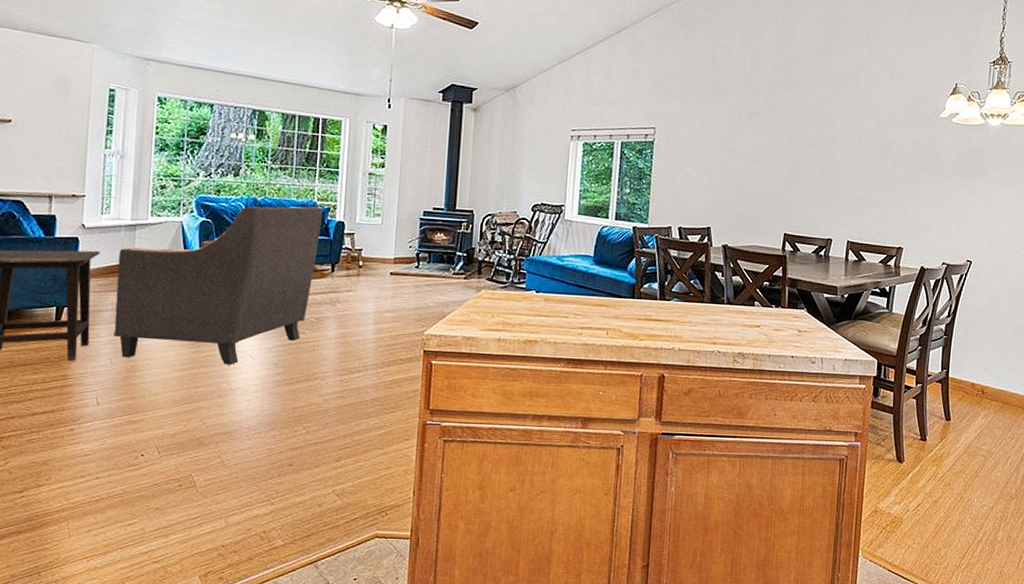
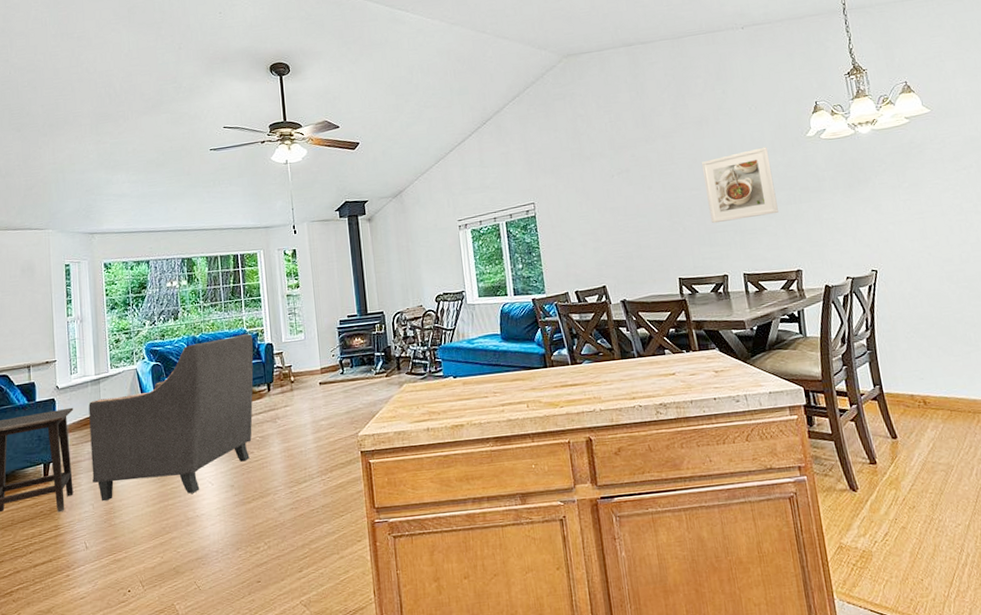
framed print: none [828,118,900,188] -> present [702,147,779,224]

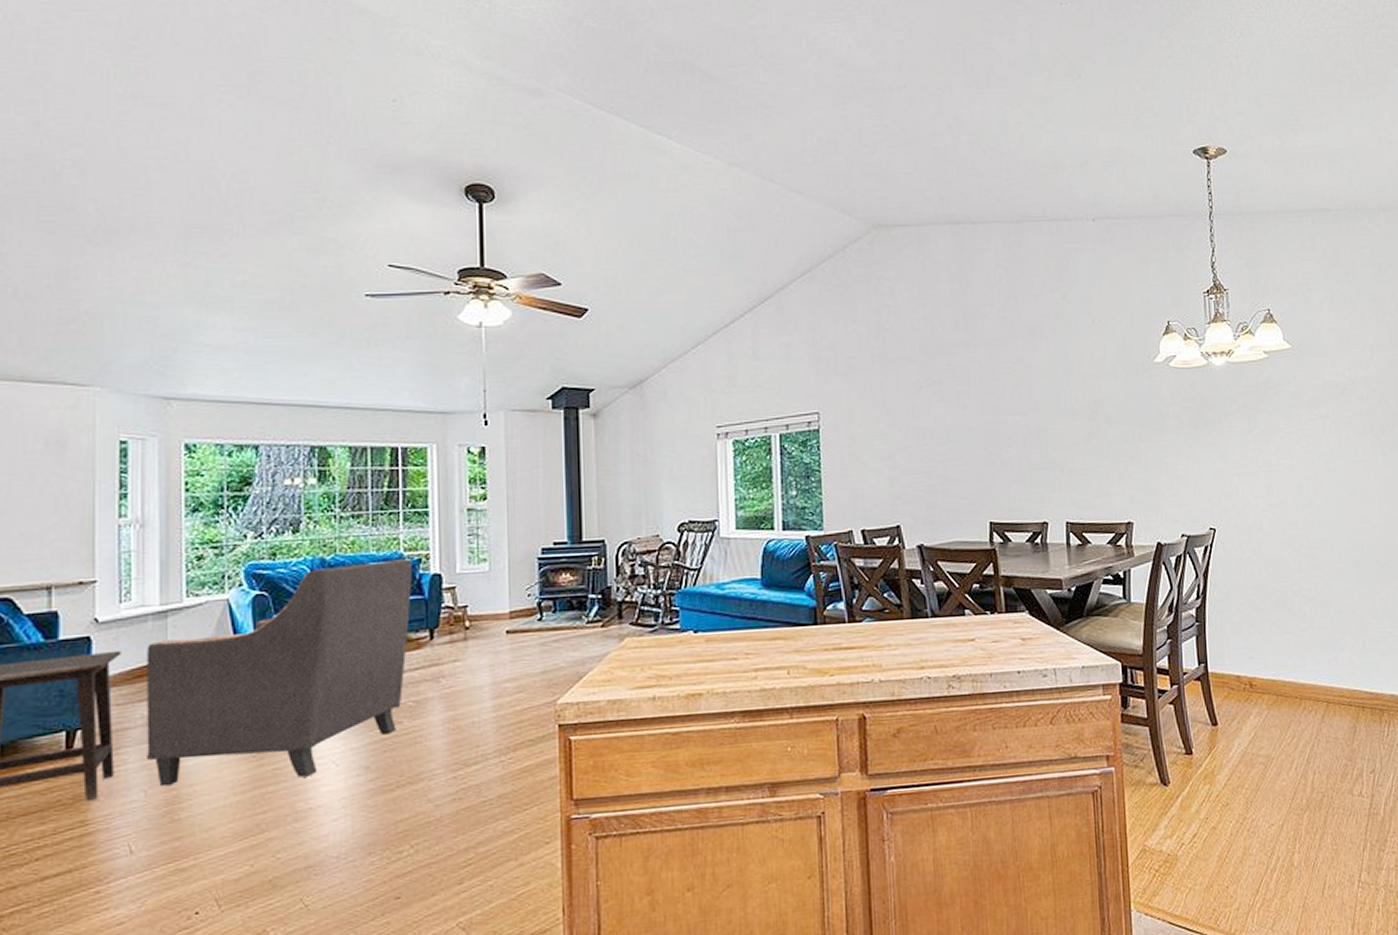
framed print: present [702,147,779,224] -> none [1030,370,1113,458]

